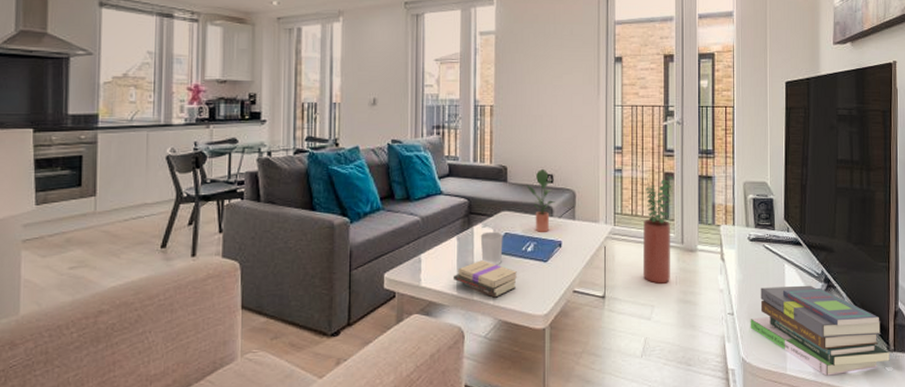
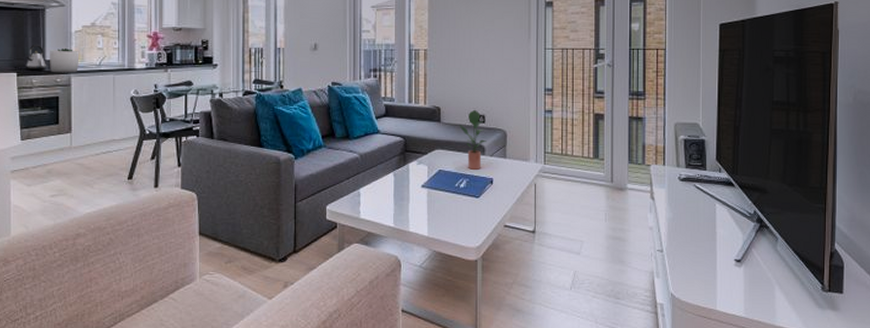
kettle: none [43,97,69,128] -> present [25,45,46,72]
planter: none [73,102,108,129] -> present [50,49,80,73]
books: present [453,260,517,298] -> none [390,195,450,230]
candle holder: present [480,231,503,265] -> none [415,168,437,200]
vase: present [642,172,673,284] -> none [572,113,604,220]
books: present [750,285,890,376] -> none [679,225,824,313]

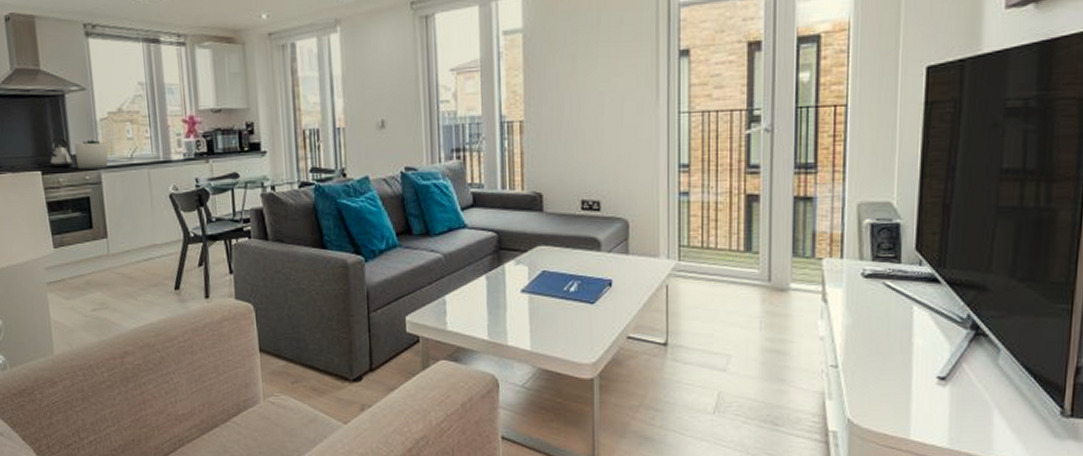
potted plant: present [459,109,487,171] -> none [567,194,603,271]

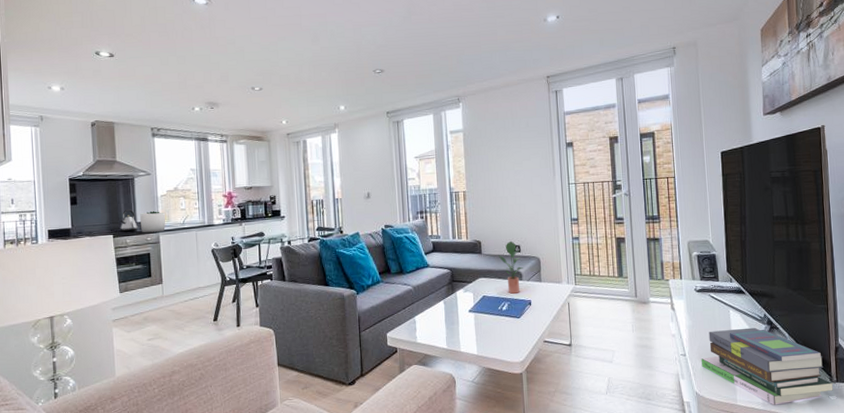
potted plant: none [567,194,603,271] -> present [498,240,523,295]
books: none [860,332,1064,444] -> present [701,327,833,405]

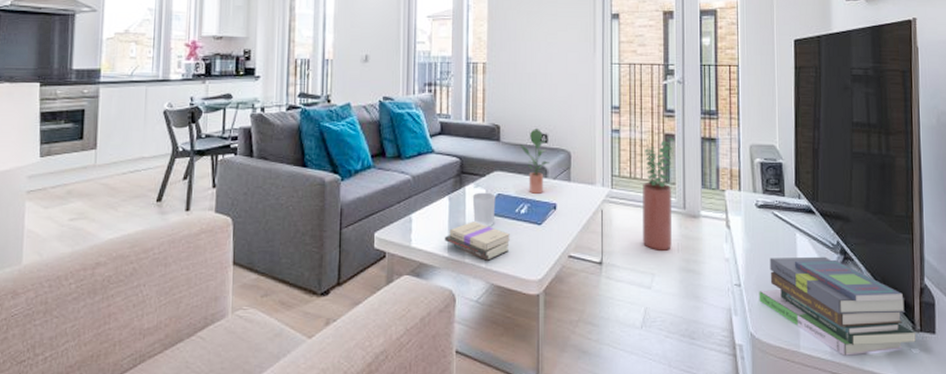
kettle: present [120,209,138,233] -> none [49,52,73,82]
planter: present [140,211,166,233] -> none [77,57,110,84]
books: none [442,319,496,349] -> present [444,221,510,261]
candle holder: none [462,295,482,323] -> present [472,192,496,227]
vase: none [600,236,627,332] -> present [642,133,674,251]

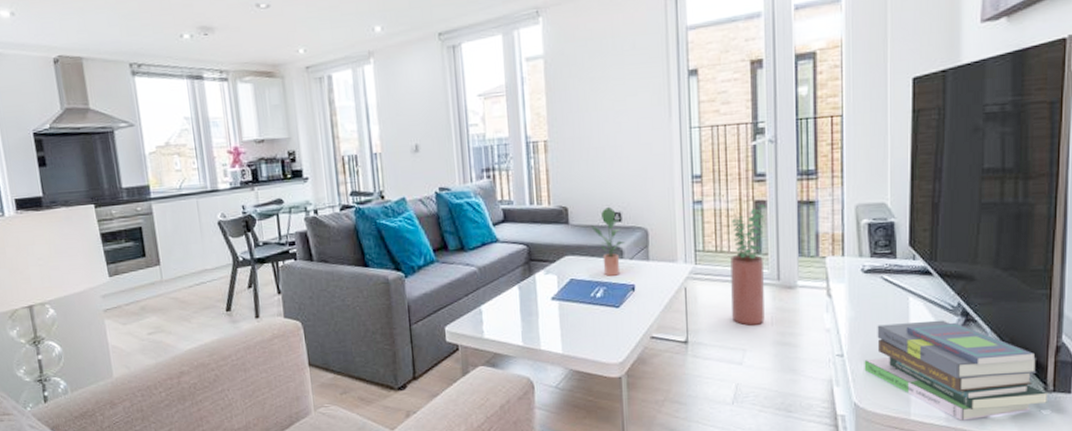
books: present [444,221,510,261] -> none [517,309,587,347]
candle holder: present [472,192,496,227] -> none [543,278,569,314]

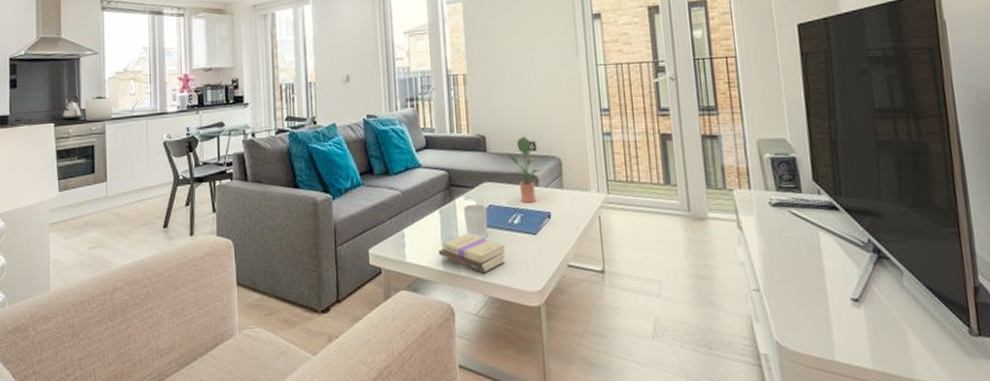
kettle: none [101,171,124,202] -> present [62,94,82,121]
planter: none [125,173,158,202] -> present [85,96,113,122]
books: none [517,309,587,347] -> present [438,234,505,273]
candle holder: none [543,278,569,314] -> present [463,204,488,239]
vase: present [730,199,766,326] -> none [639,132,679,256]
books: present [864,320,1047,421] -> none [781,256,974,364]

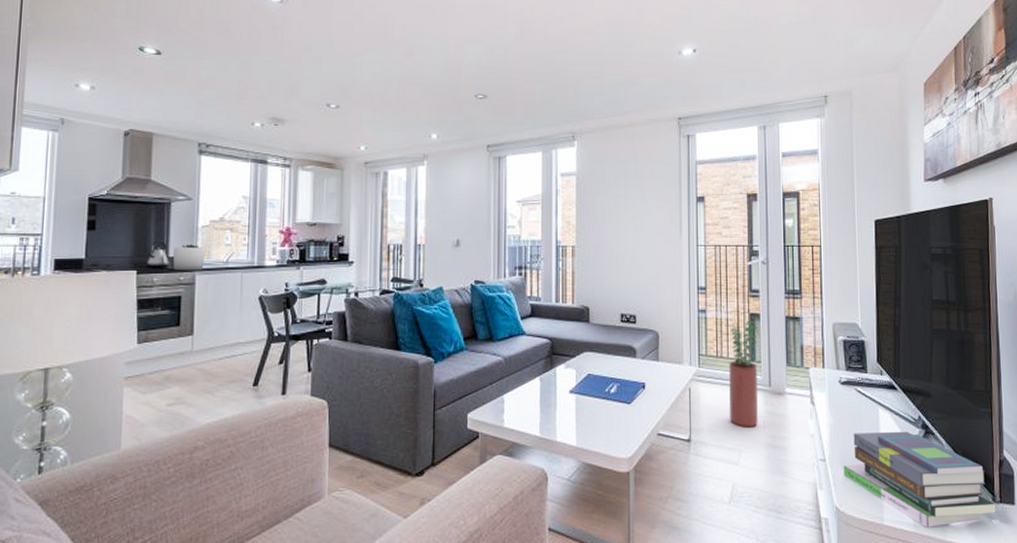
books: present [438,234,505,273] -> none [535,401,600,440]
candle holder: present [463,204,488,239] -> none [563,372,586,407]
potted plant: present [507,136,540,204] -> none [609,309,638,375]
vase: none [639,132,679,256] -> present [729,312,759,427]
books: none [781,256,974,364] -> present [843,431,996,528]

